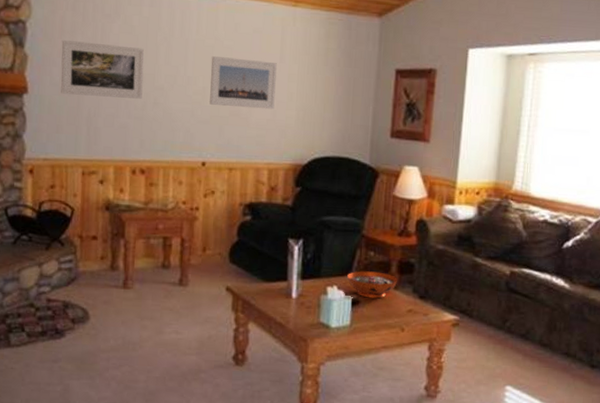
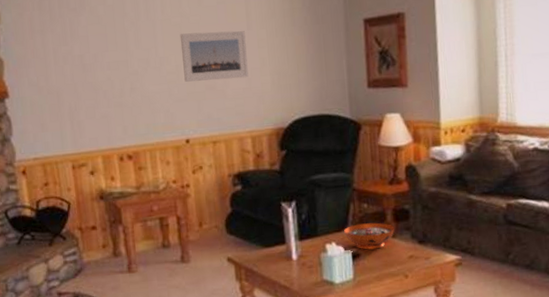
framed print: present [61,39,144,99] -> none [33,36,119,93]

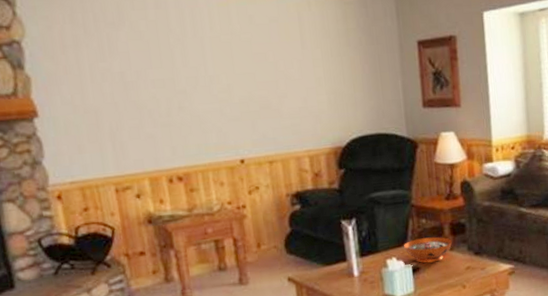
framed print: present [179,30,249,82] -> none [230,49,304,101]

